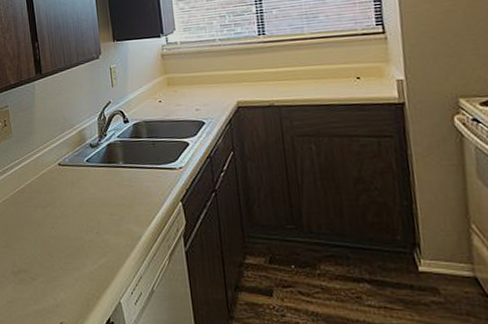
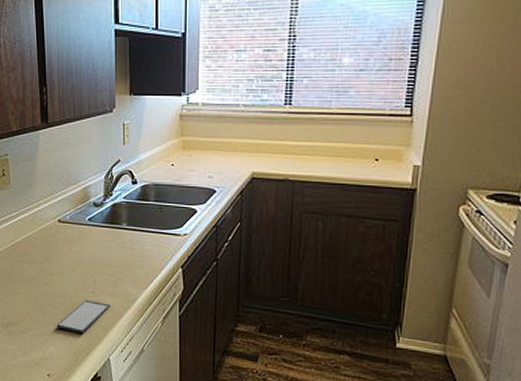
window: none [65,241,116,277] -> present [56,299,111,334]

